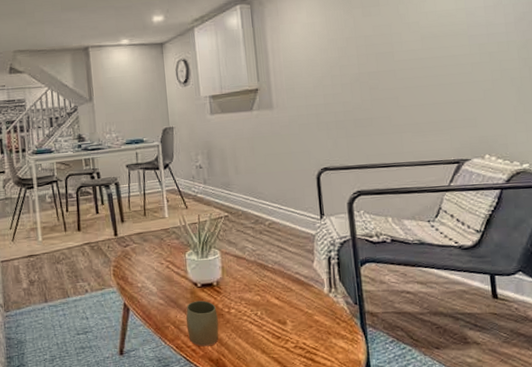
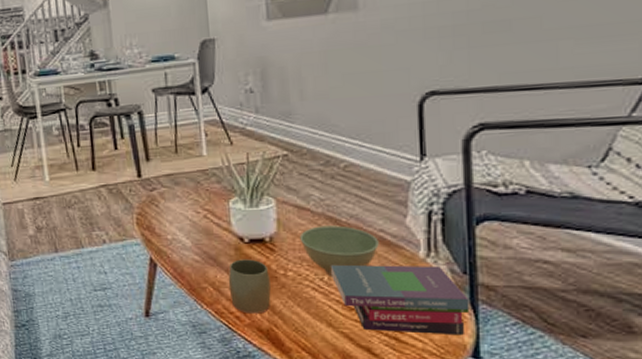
bowl: none [238,270,296,312] -> present [299,225,379,277]
books: none [261,299,362,354] -> present [330,264,470,336]

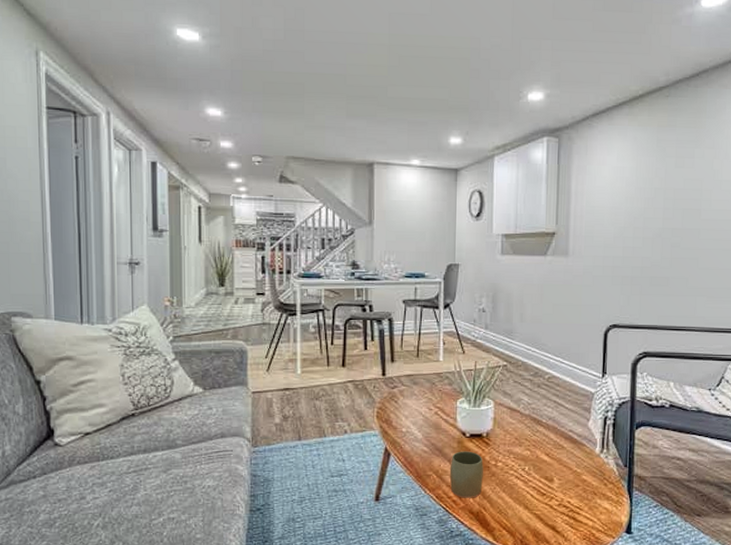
bowl: present [299,225,379,277] -> none [509,425,568,468]
books: present [330,264,470,336] -> none [530,457,627,516]

